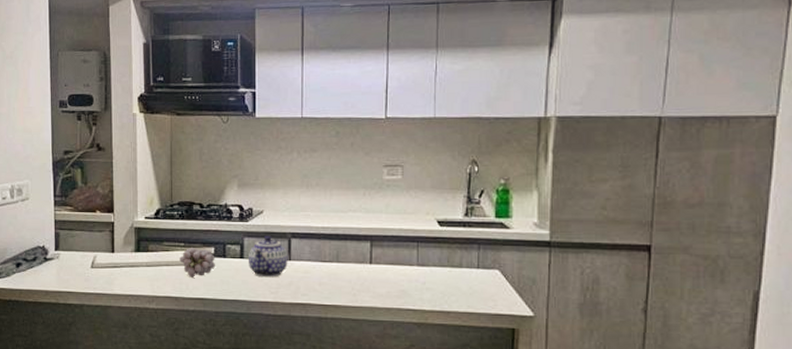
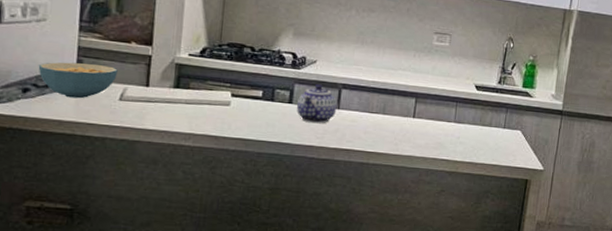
cereal bowl: none [26,236,88,269] -> present [38,62,118,99]
fruit: present [180,247,215,278] -> none [223,88,263,118]

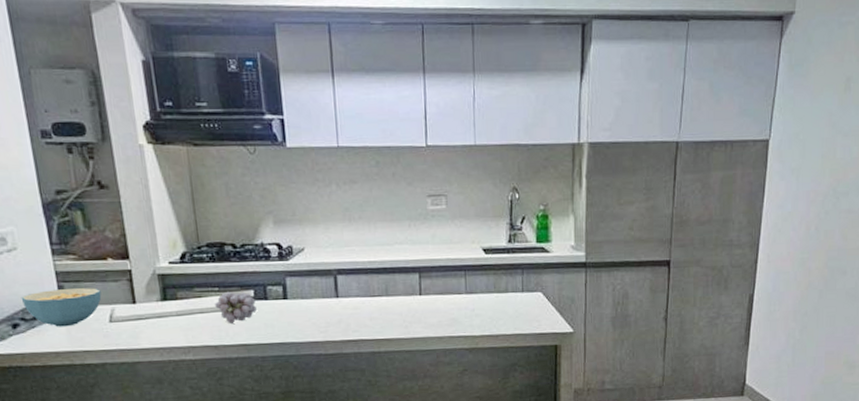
fruit: none [223,88,263,118] -> present [215,291,257,324]
teapot: present [296,83,337,124] -> none [292,273,336,318]

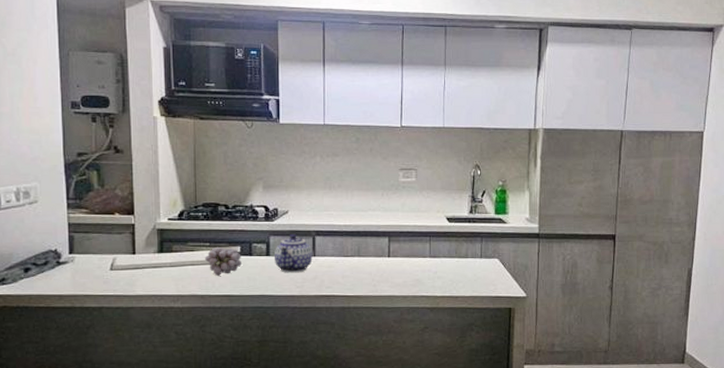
cereal bowl: present [21,288,102,327] -> none [35,239,106,273]
teapot: none [292,273,336,318] -> present [274,233,313,273]

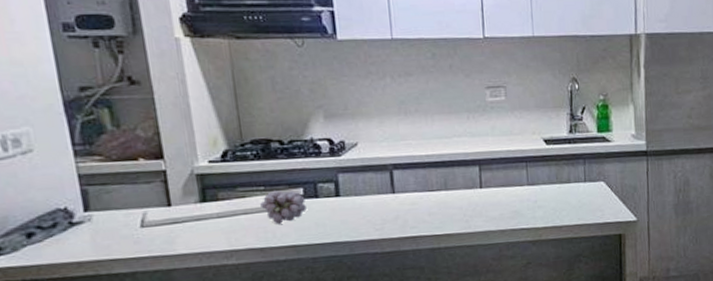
teapot: present [274,233,313,273] -> none [344,168,392,215]

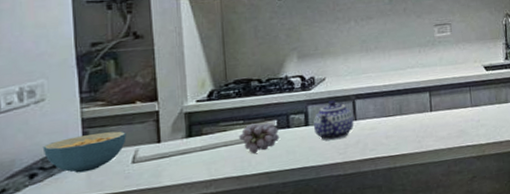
cereal bowl: none [37,190,132,235] -> present [42,131,127,173]
teapot: none [344,168,392,215] -> present [313,100,354,141]

